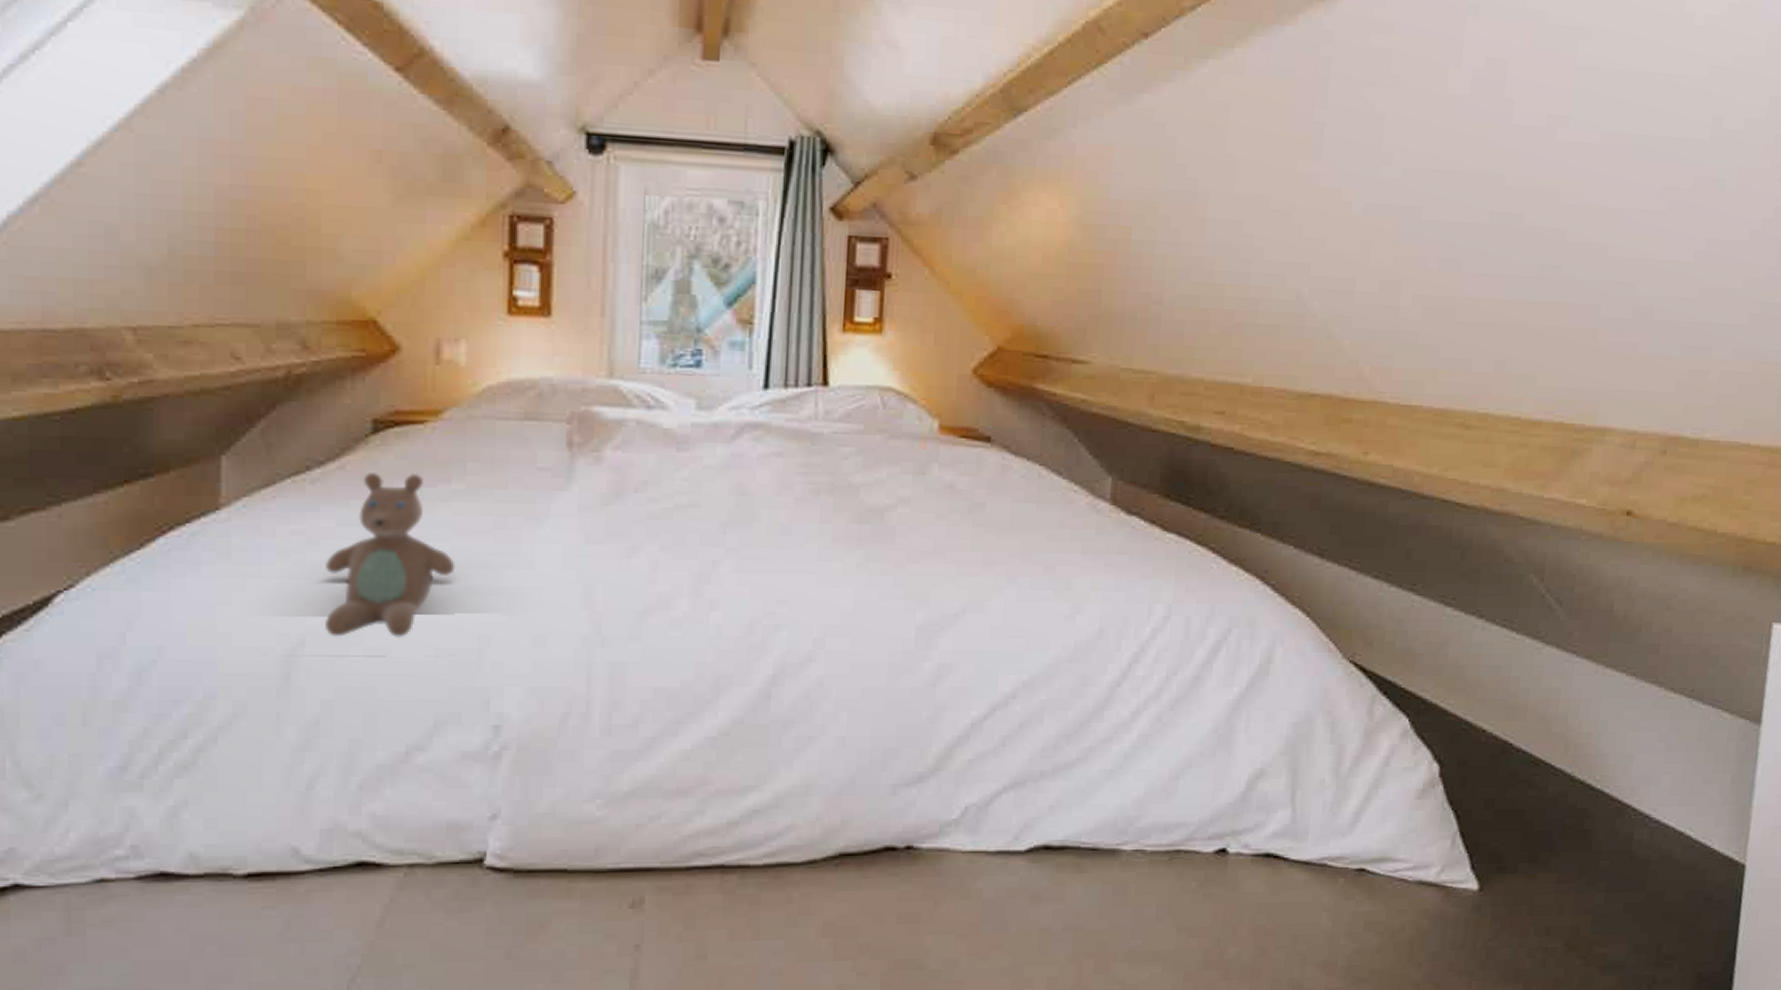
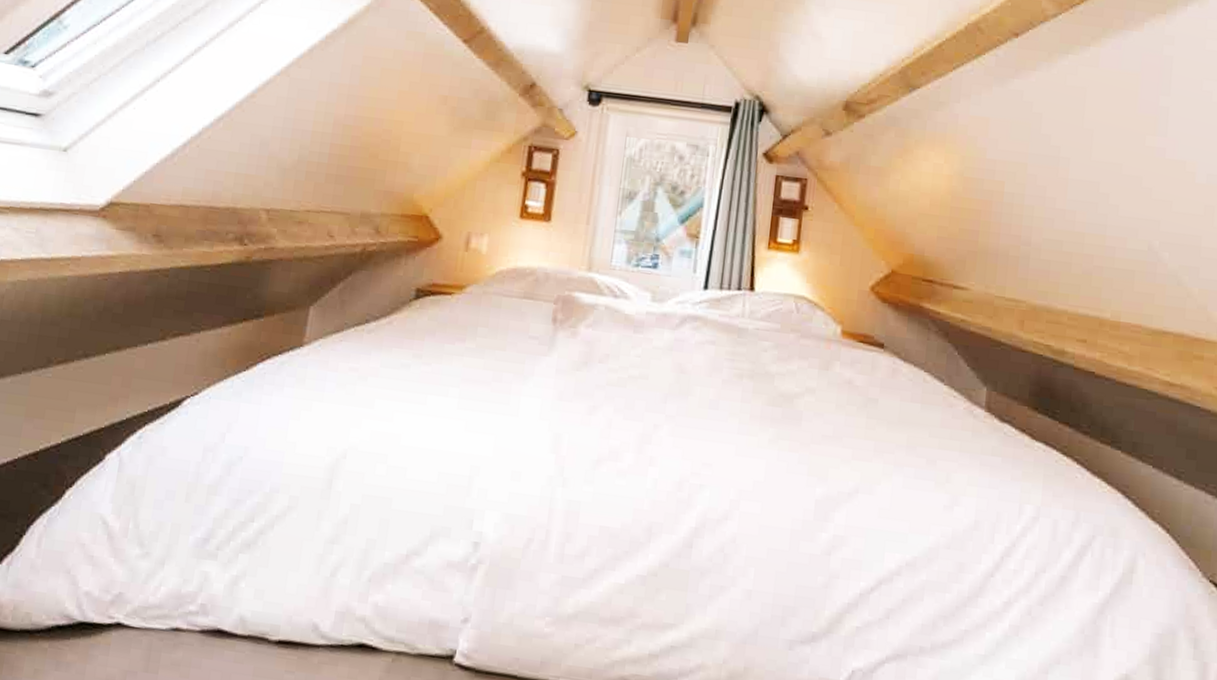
teddy bear: present [325,472,456,637] -> none [362,329,461,460]

